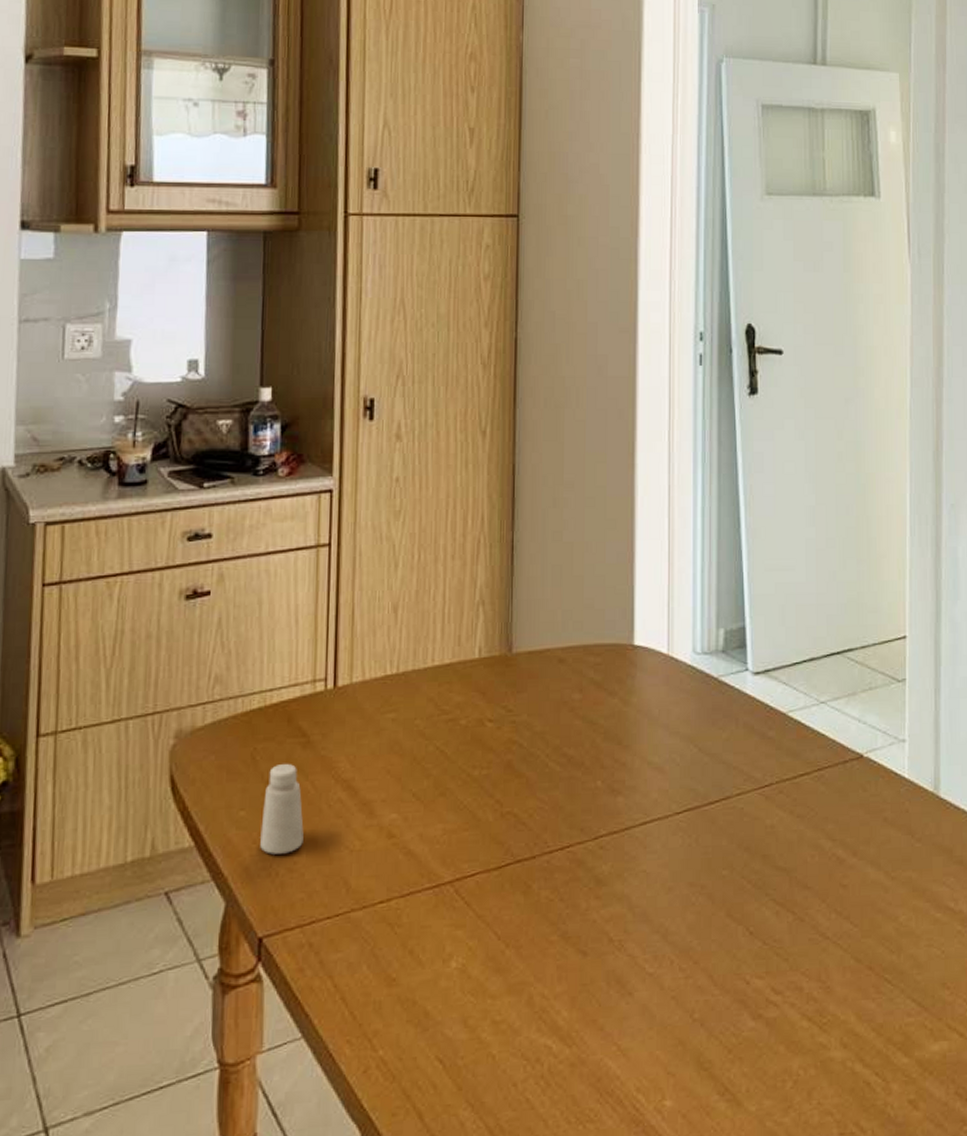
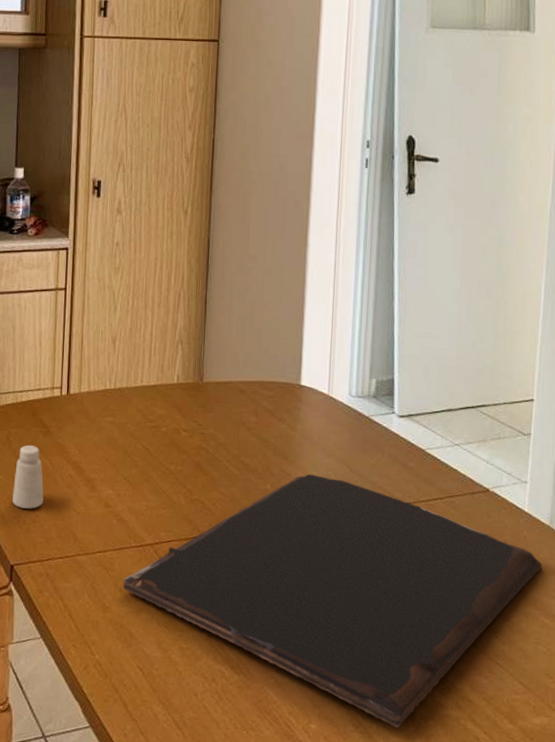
cutting board: none [414,761,928,1088] -> present [123,474,542,729]

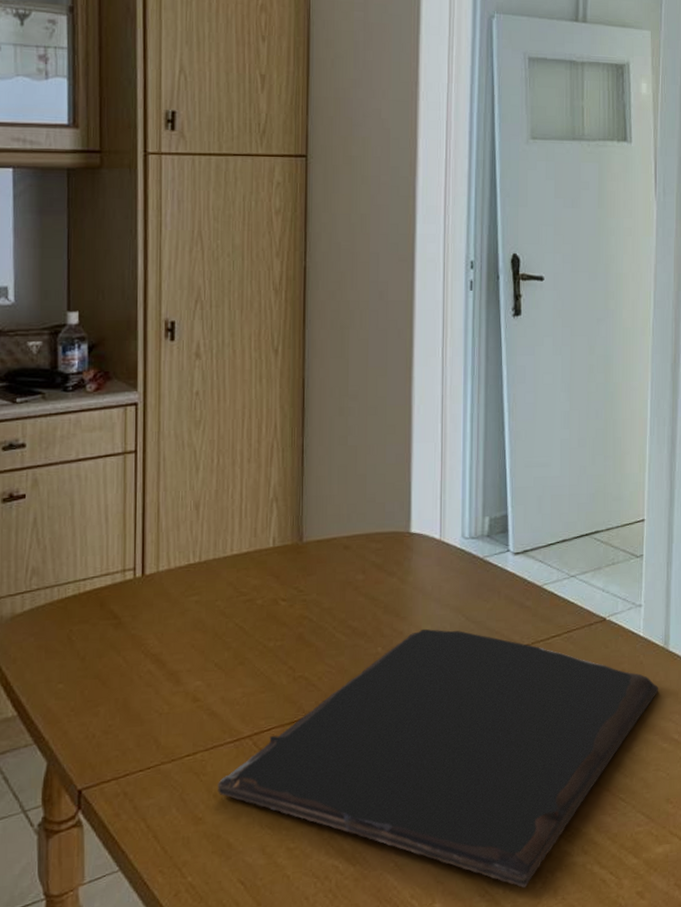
saltshaker: present [12,445,44,509] -> none [78,642,117,720]

